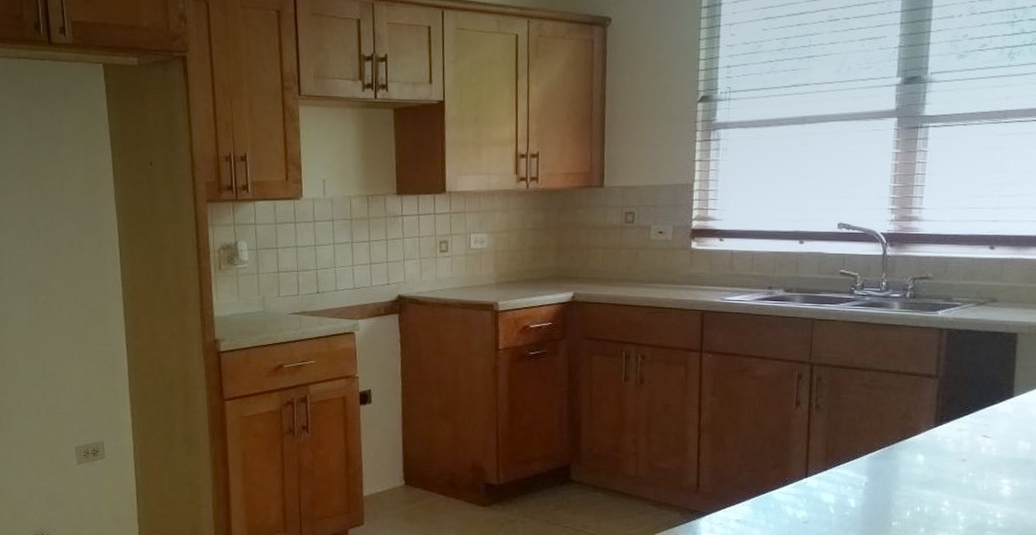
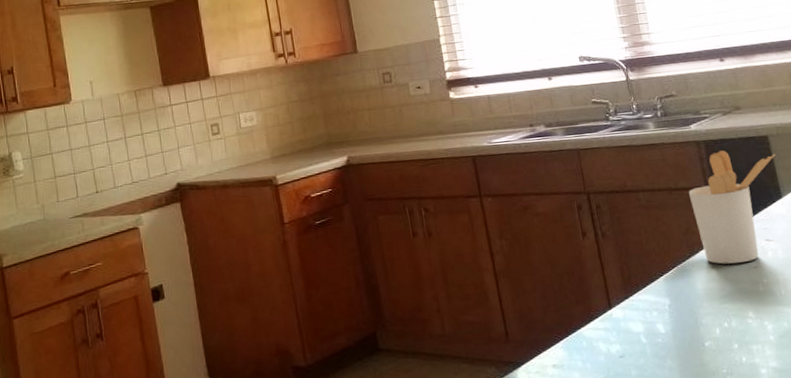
utensil holder: none [916,341,1019,454] -> present [688,150,775,265]

